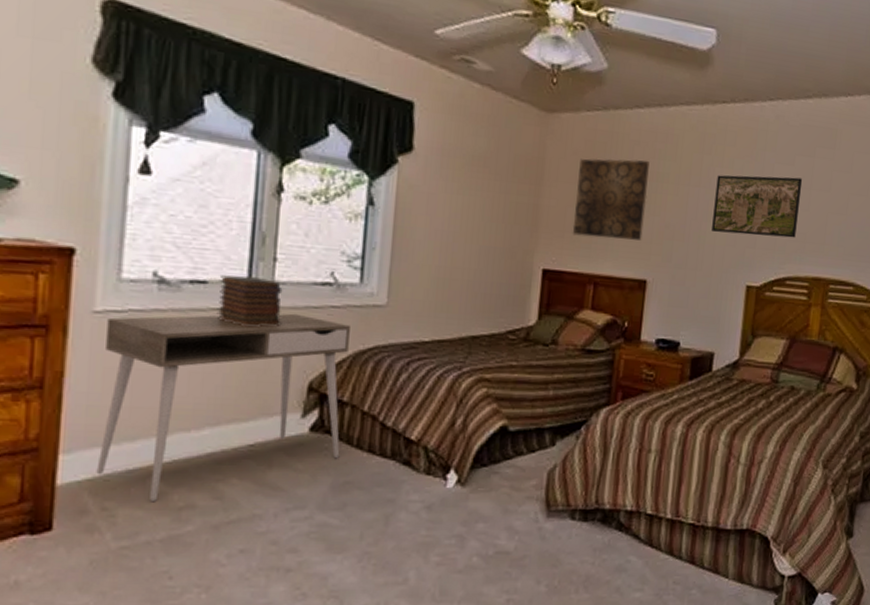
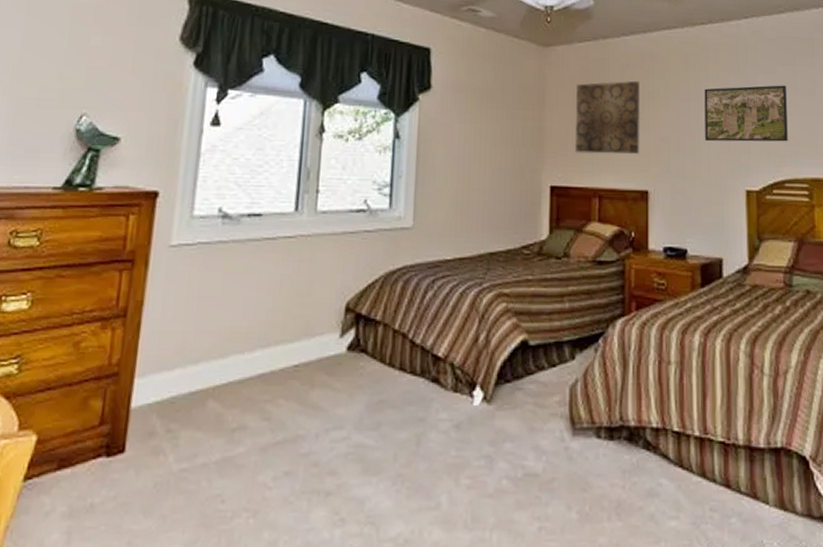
desk: present [96,313,350,503] -> none [164,239,382,424]
book stack: present [216,275,283,327] -> none [269,207,324,254]

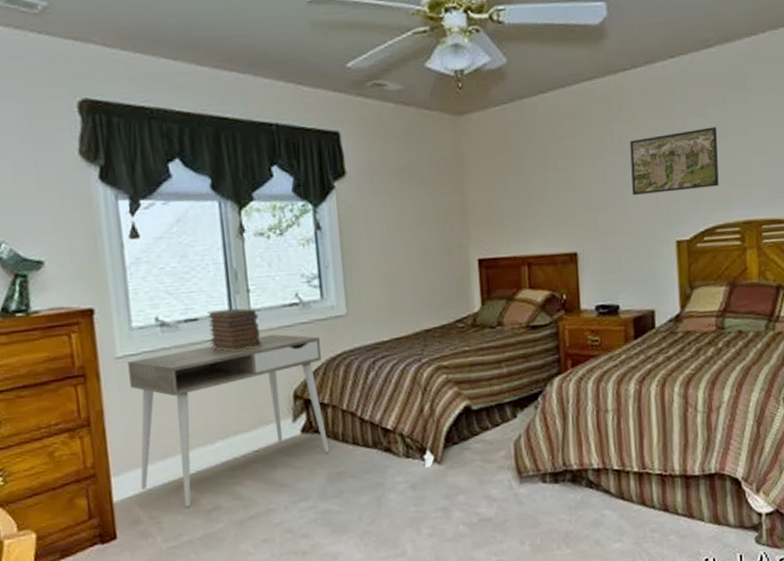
desk: none [164,239,382,424] -> present [128,334,330,508]
book stack: none [269,207,324,254] -> present [207,308,263,352]
wall art: present [574,80,641,154] -> none [496,140,566,223]

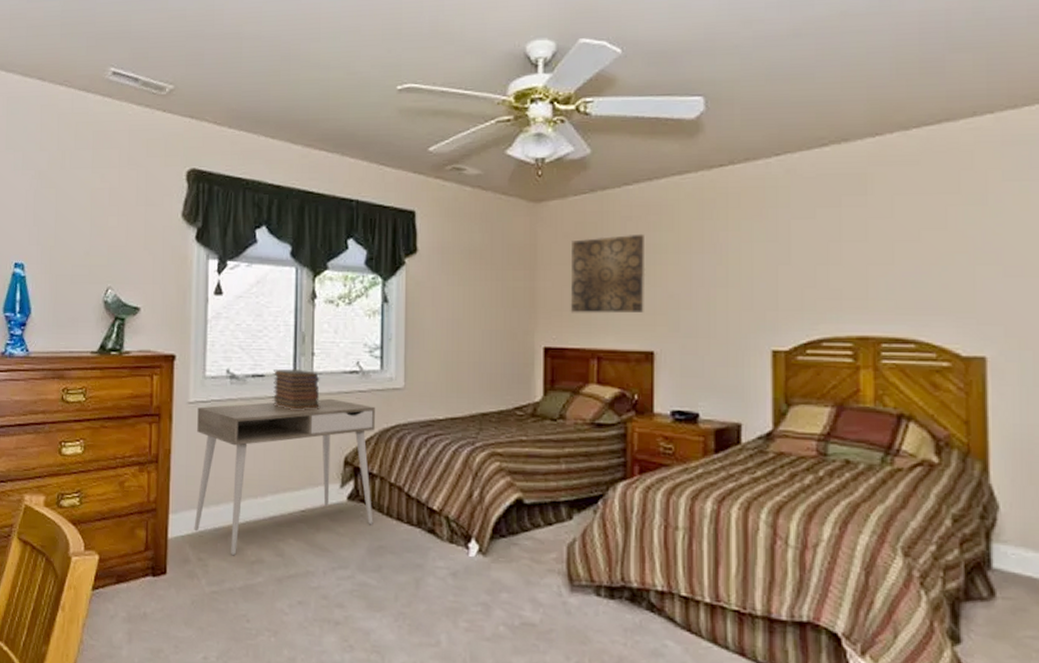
wall art: none [496,140,566,223] -> present [570,233,646,314]
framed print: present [630,127,719,196] -> none [722,231,829,298]

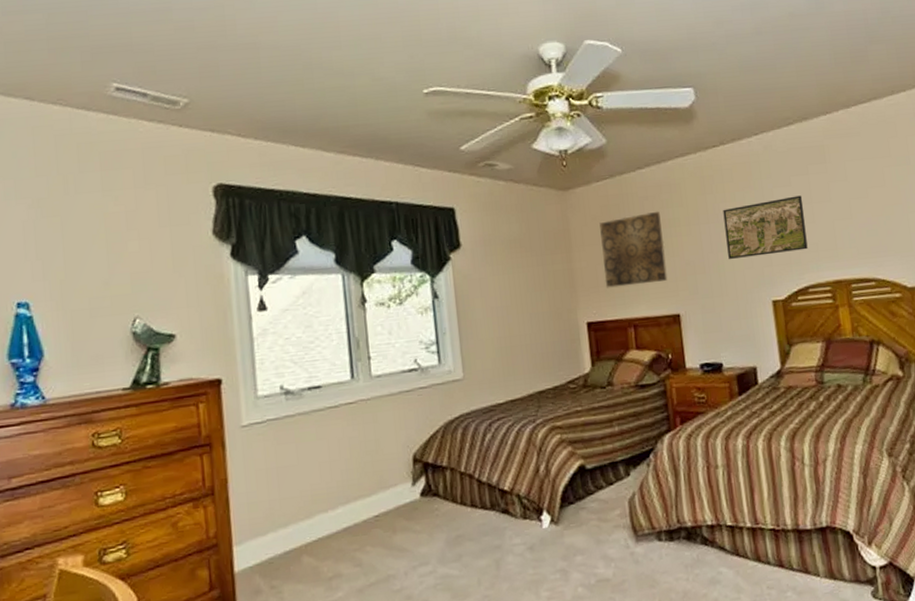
desk: present [194,398,375,556] -> none [253,399,449,577]
book stack: present [272,368,321,411] -> none [330,374,383,418]
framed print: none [722,231,829,298] -> present [723,195,808,260]

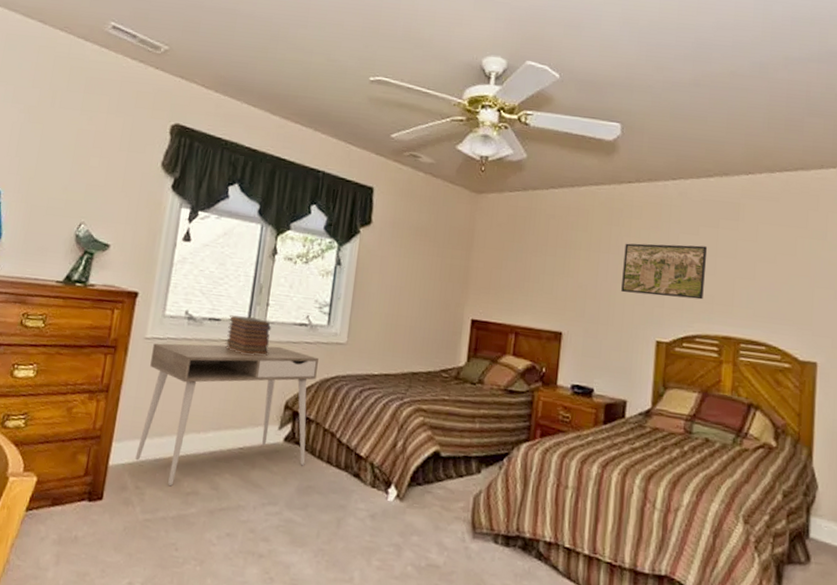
desk: none [253,399,449,577] -> present [135,343,319,487]
book stack: none [330,374,383,418] -> present [225,315,272,356]
wall art: present [599,211,668,288] -> none [496,229,563,298]

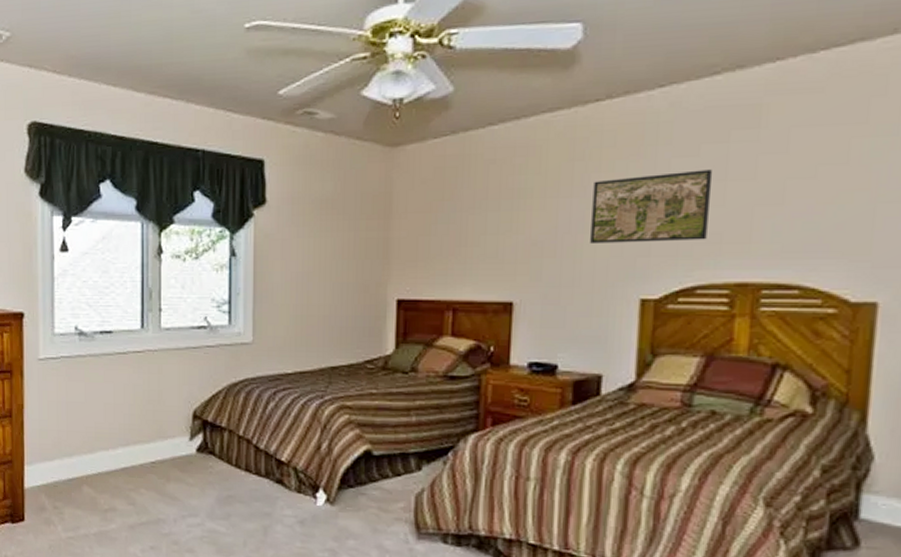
desk: present [135,343,319,487] -> none [48,353,223,505]
book stack: present [225,315,272,356] -> none [120,325,169,367]

